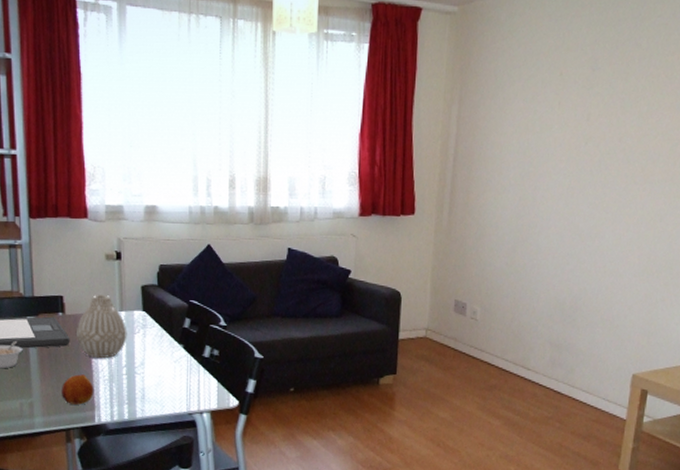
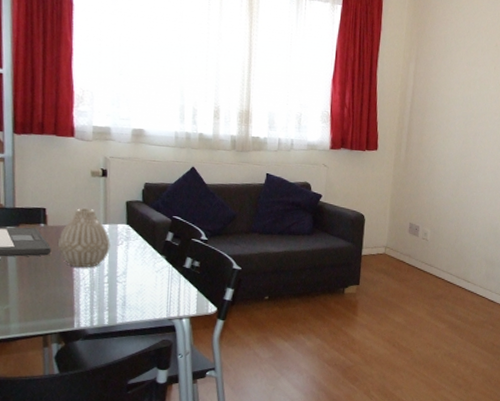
fruit: present [62,374,94,405] -> none [40,282,75,311]

